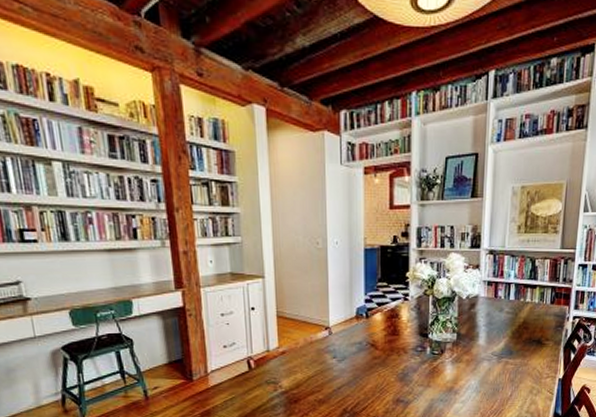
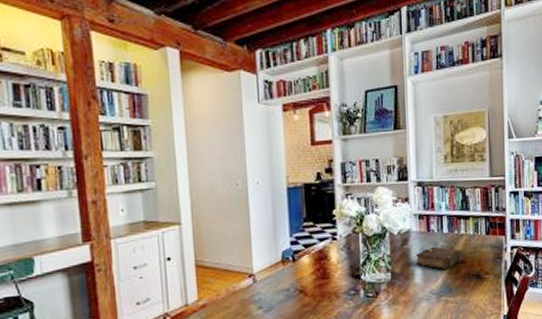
book: none [481,312,527,334] -> present [416,246,464,270]

